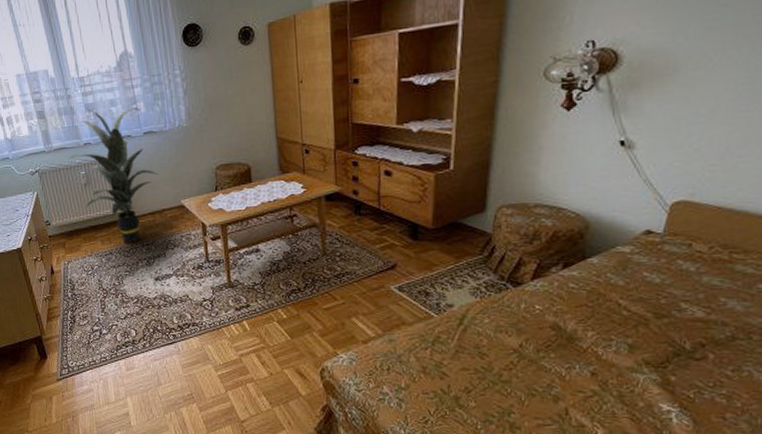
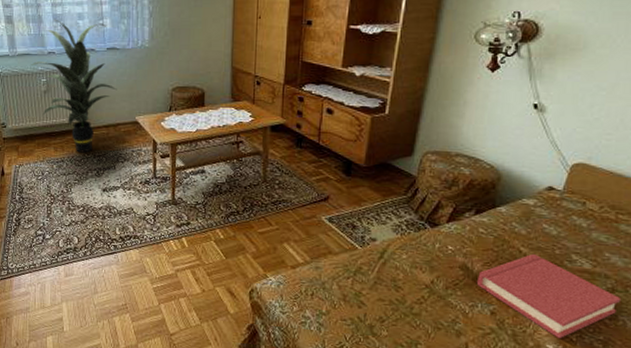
hardback book: none [571,305,743,397] -> present [476,253,620,339]

